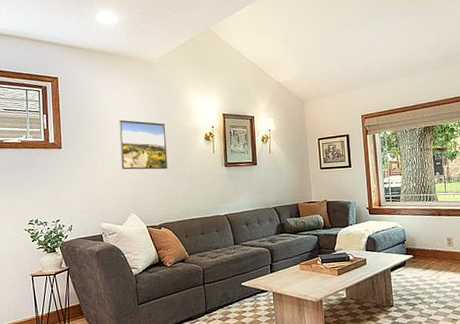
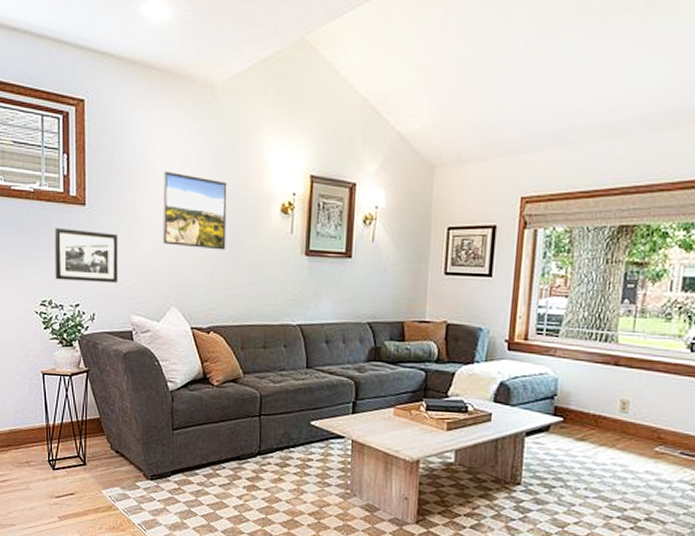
picture frame: none [38,166,89,204] -> present [54,228,117,282]

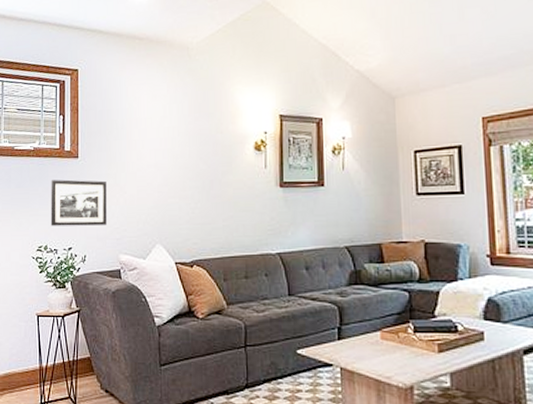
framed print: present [162,171,228,250] -> none [147,122,205,189]

